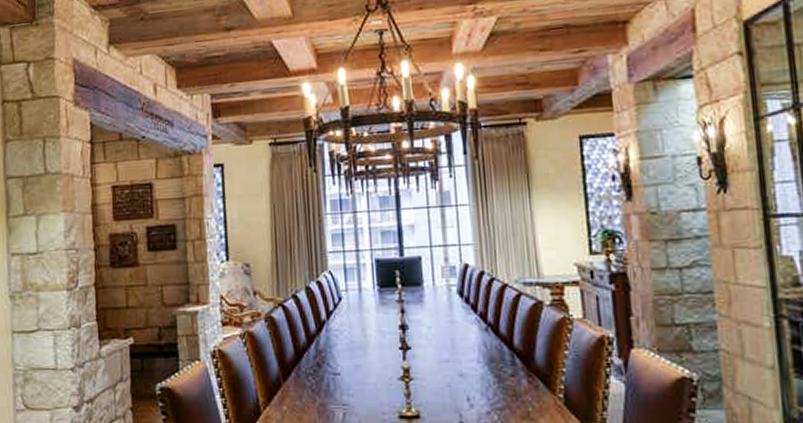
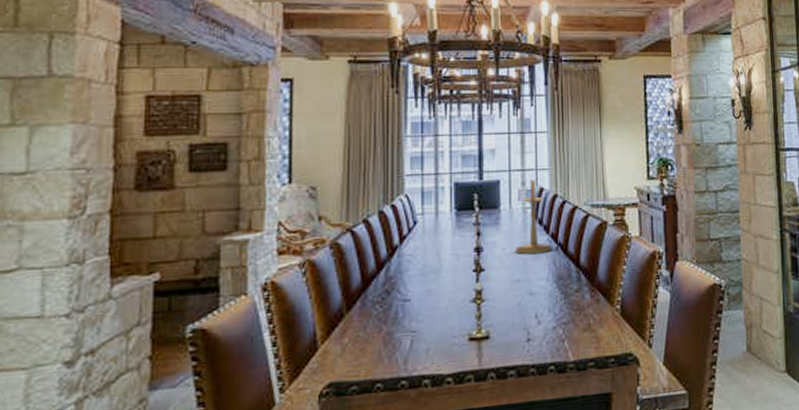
candlestick: none [442,246,483,334] -> present [516,170,554,255]

